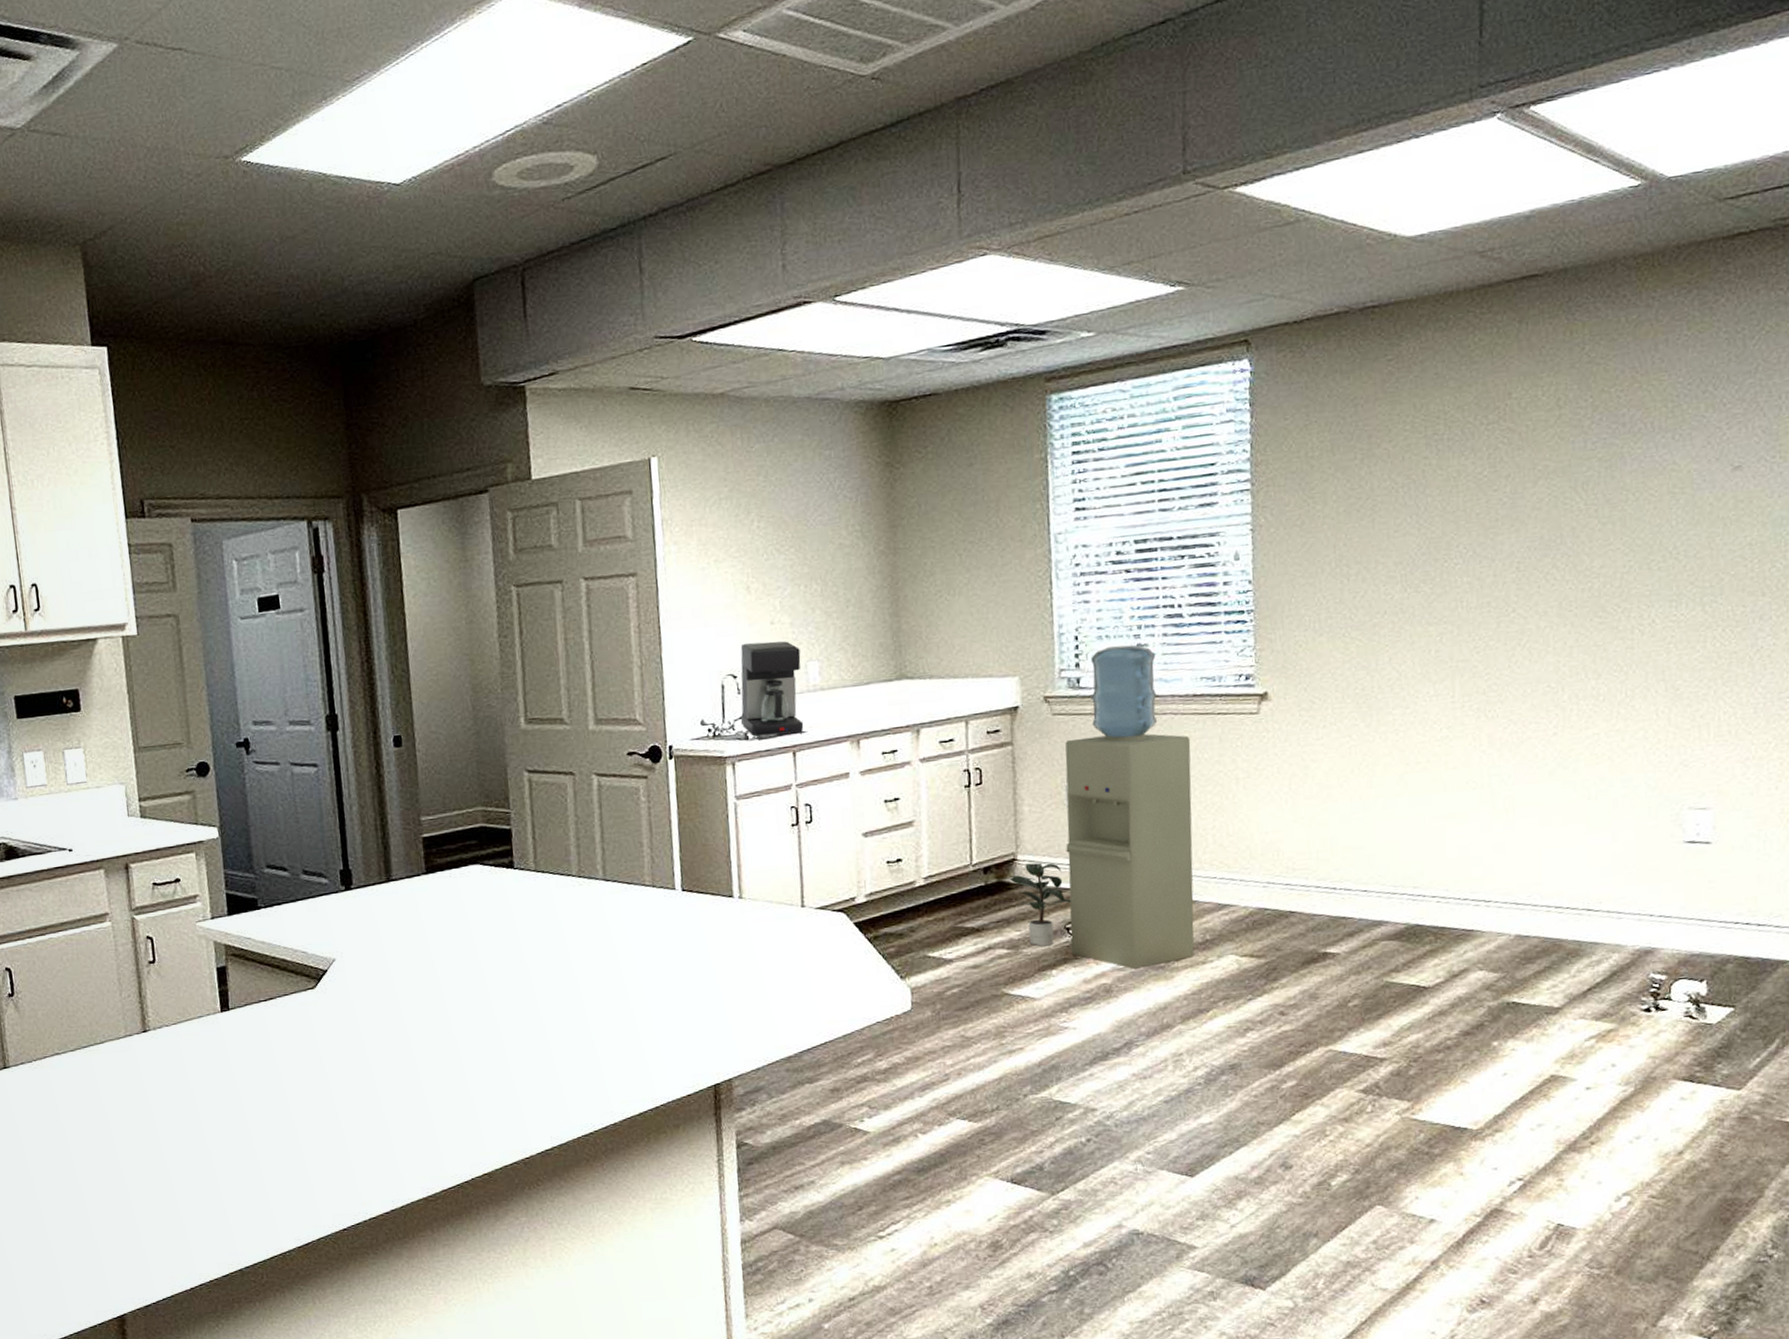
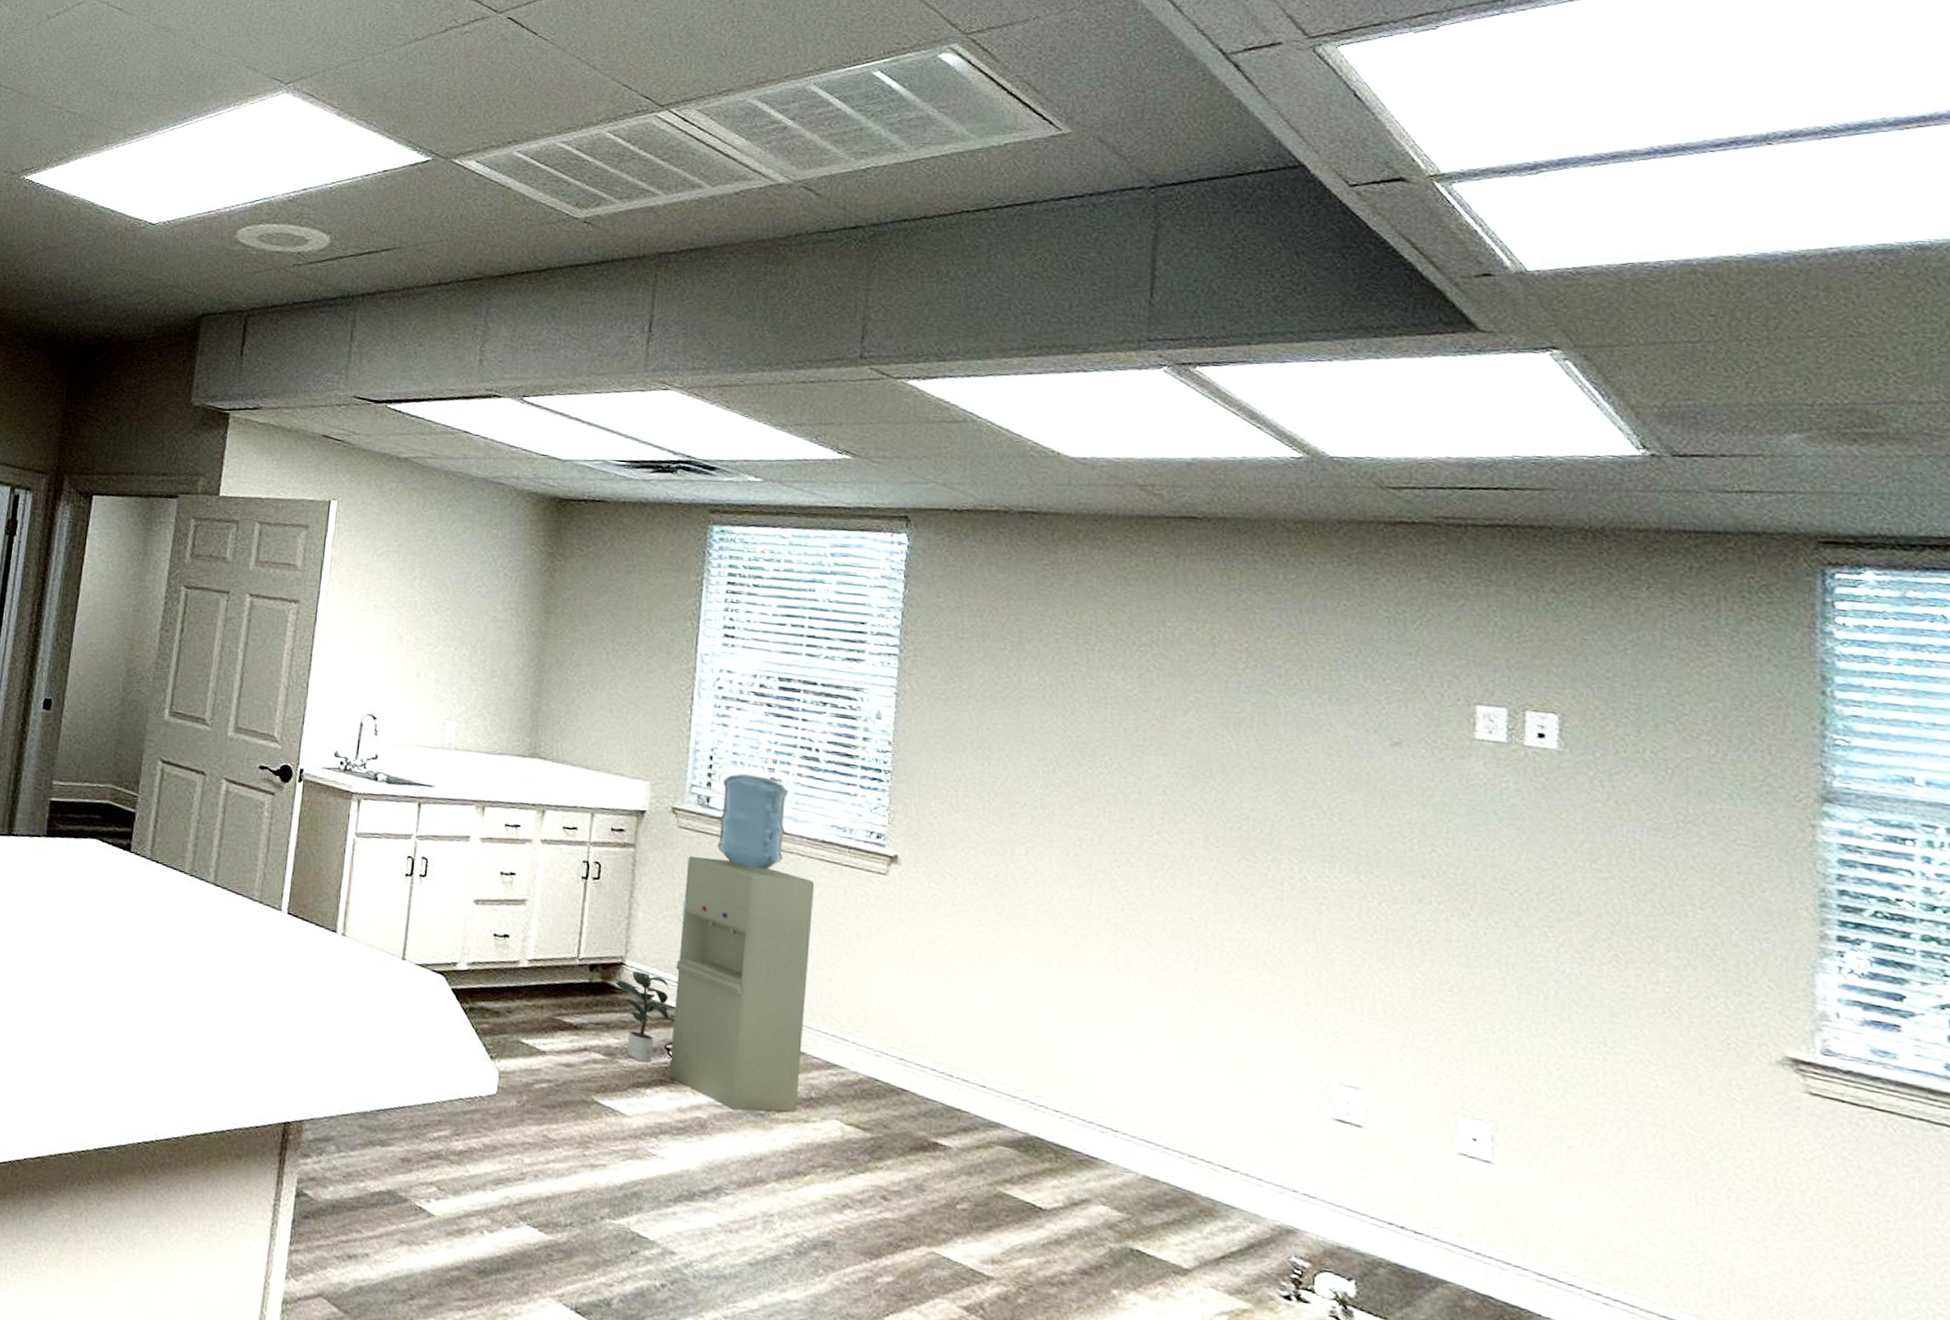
coffee maker: present [740,641,804,736] -> none [372,688,441,787]

